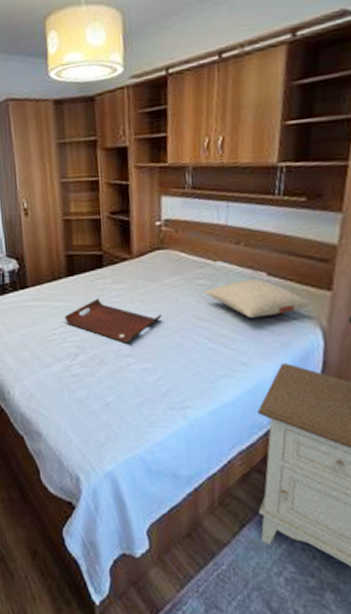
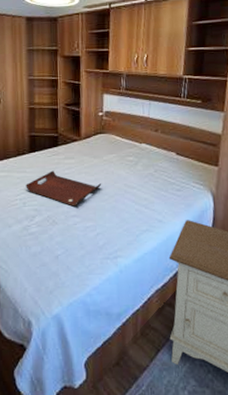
pillow: present [205,279,309,318] -> none [133,157,203,186]

